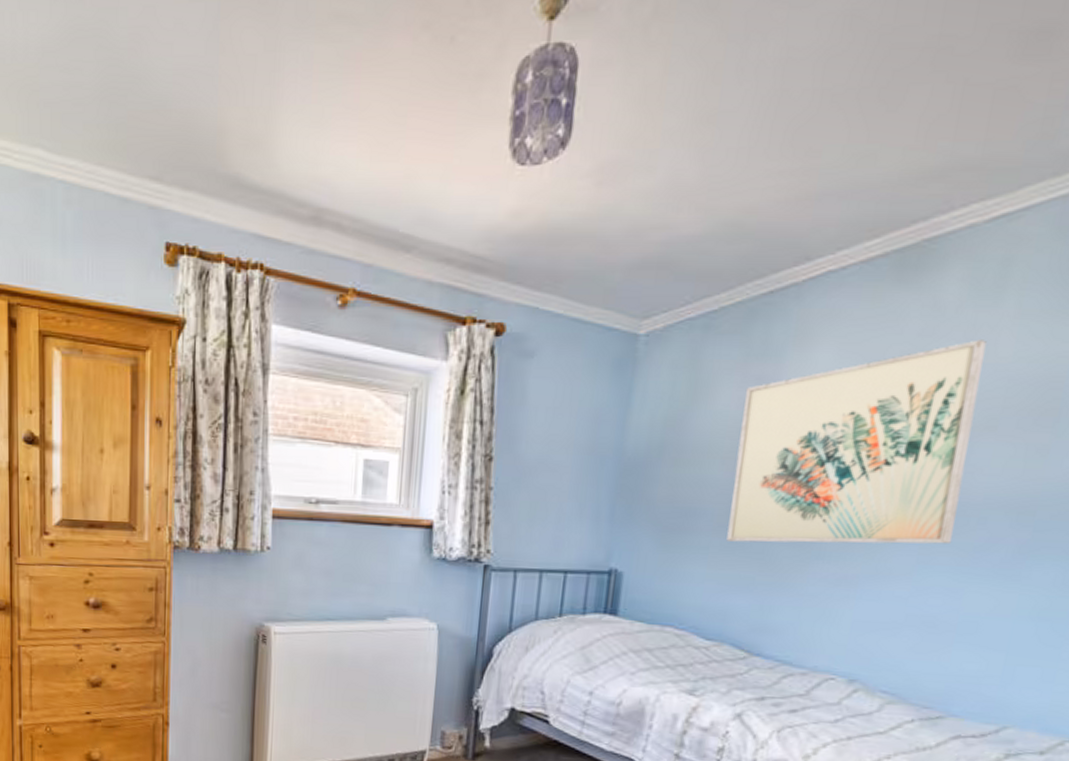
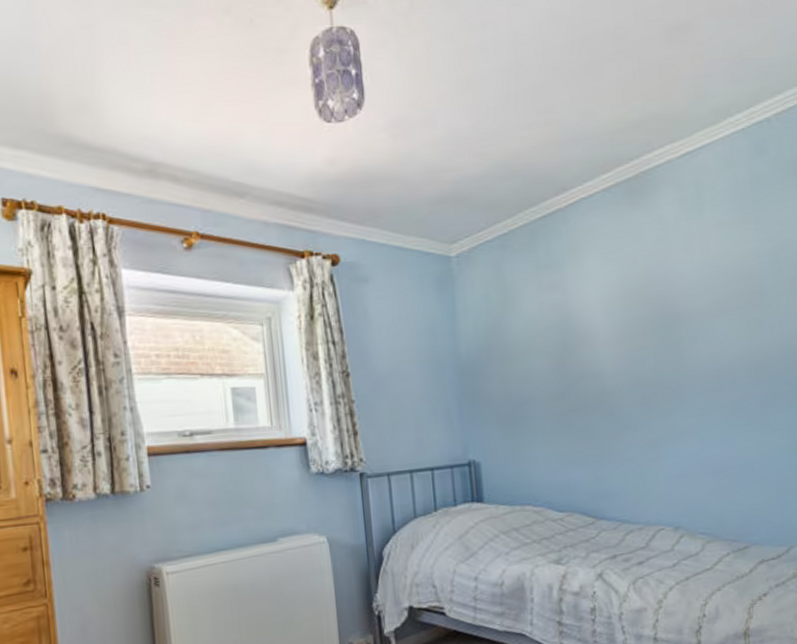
wall art: present [726,339,987,545] -> none [542,244,718,423]

